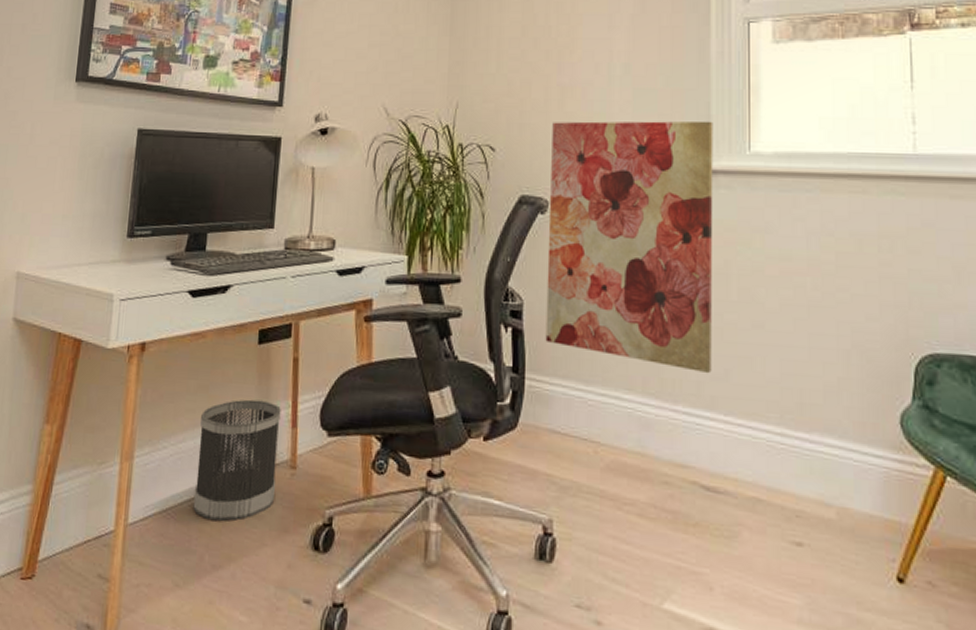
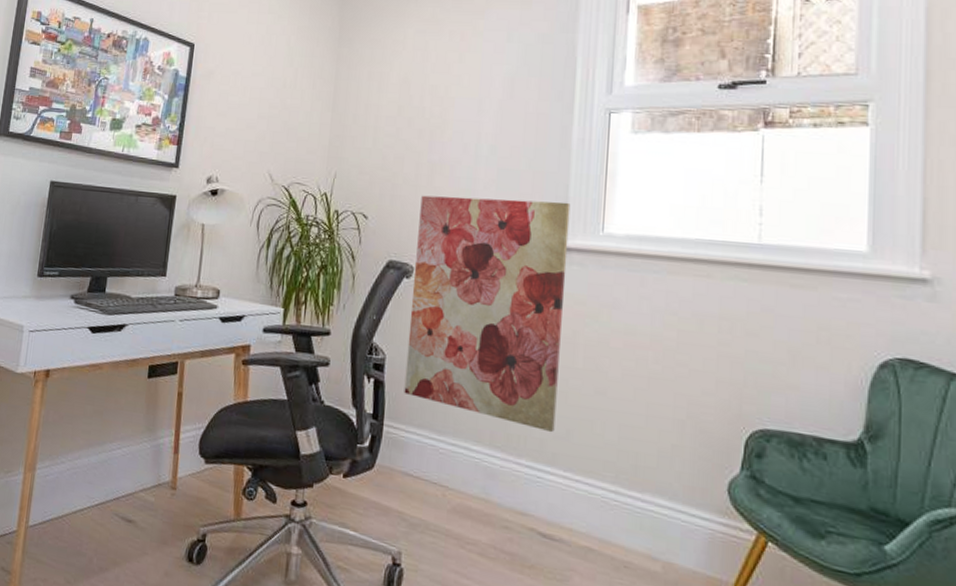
wastebasket: present [193,399,281,522] -> none [85,425,165,531]

